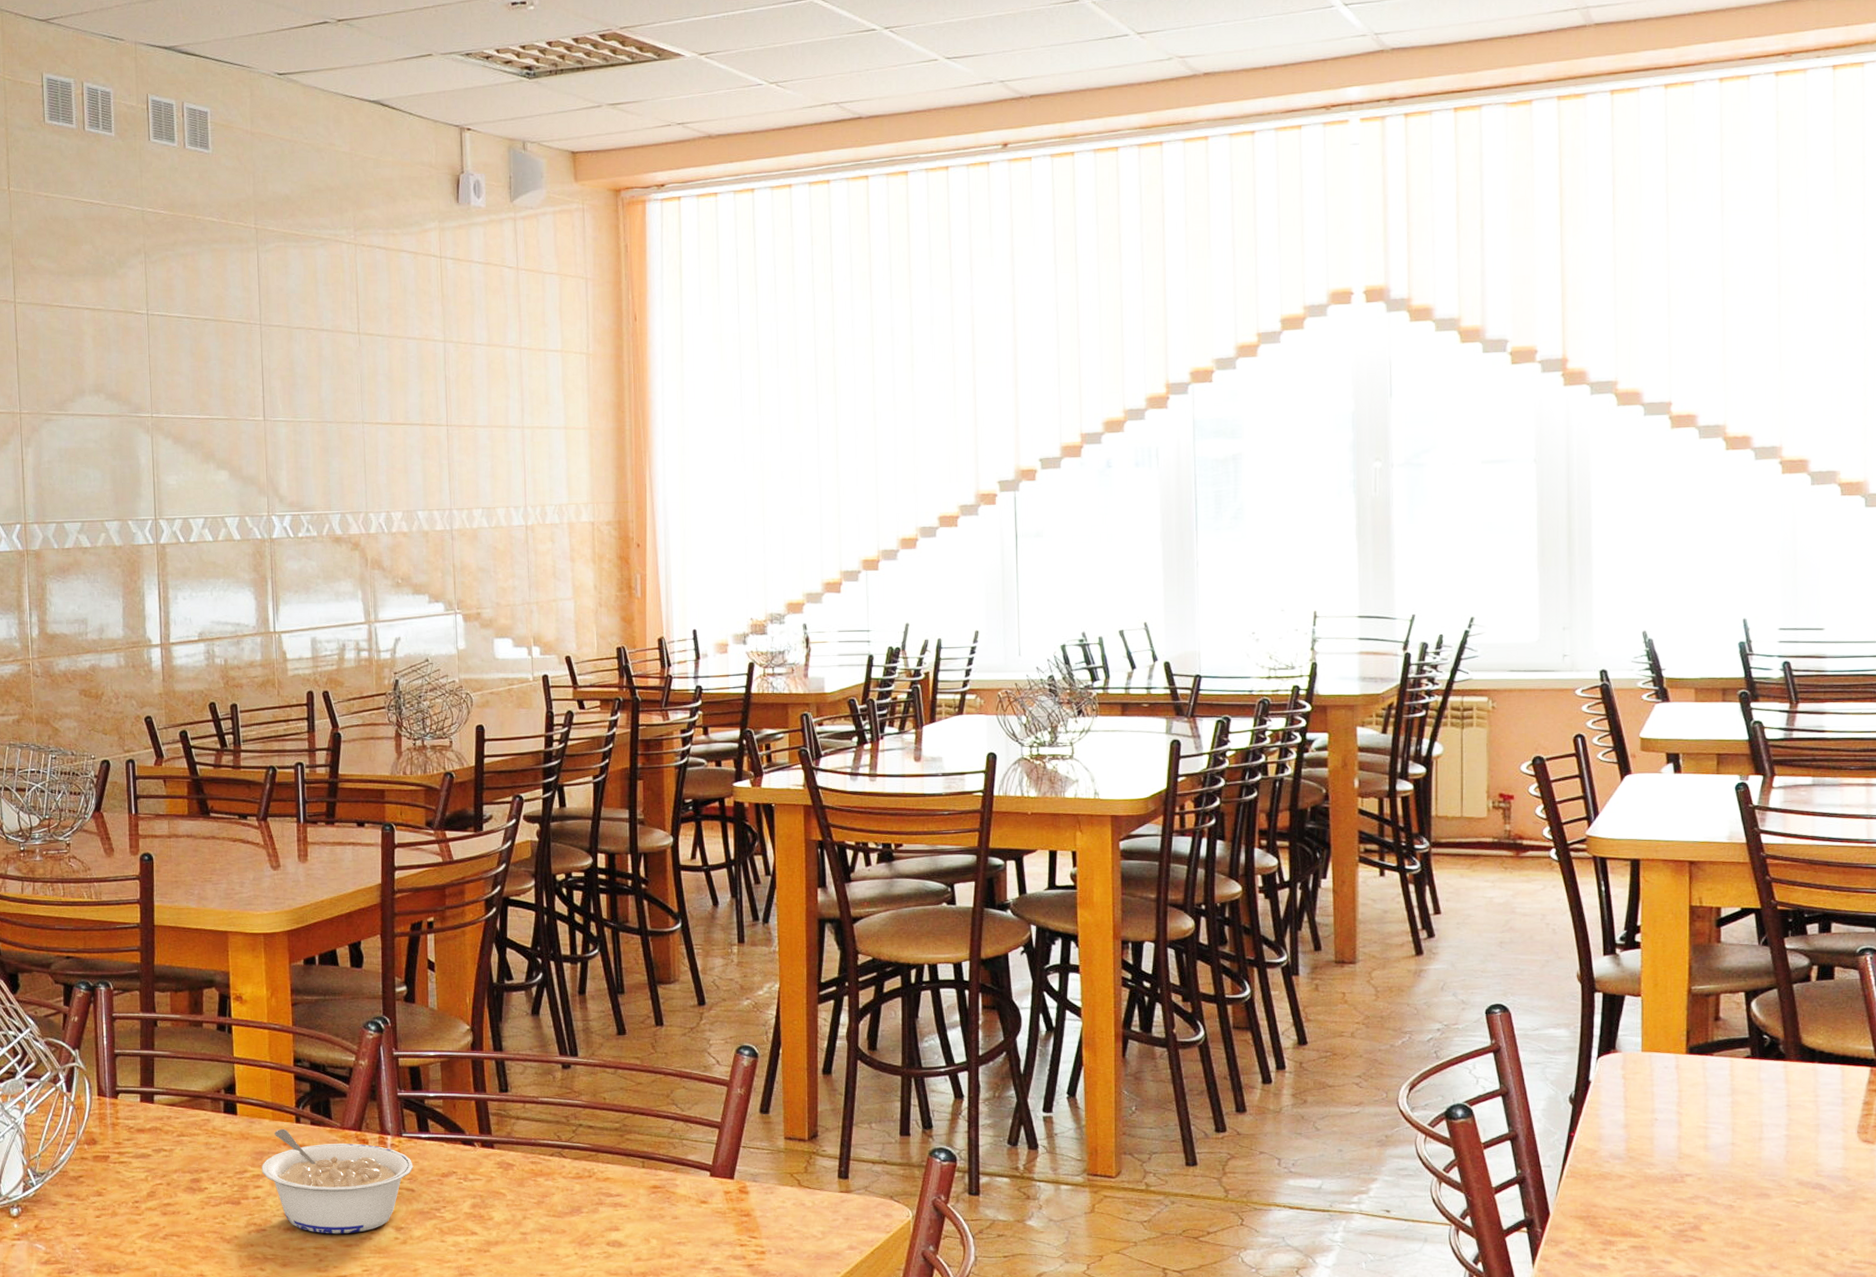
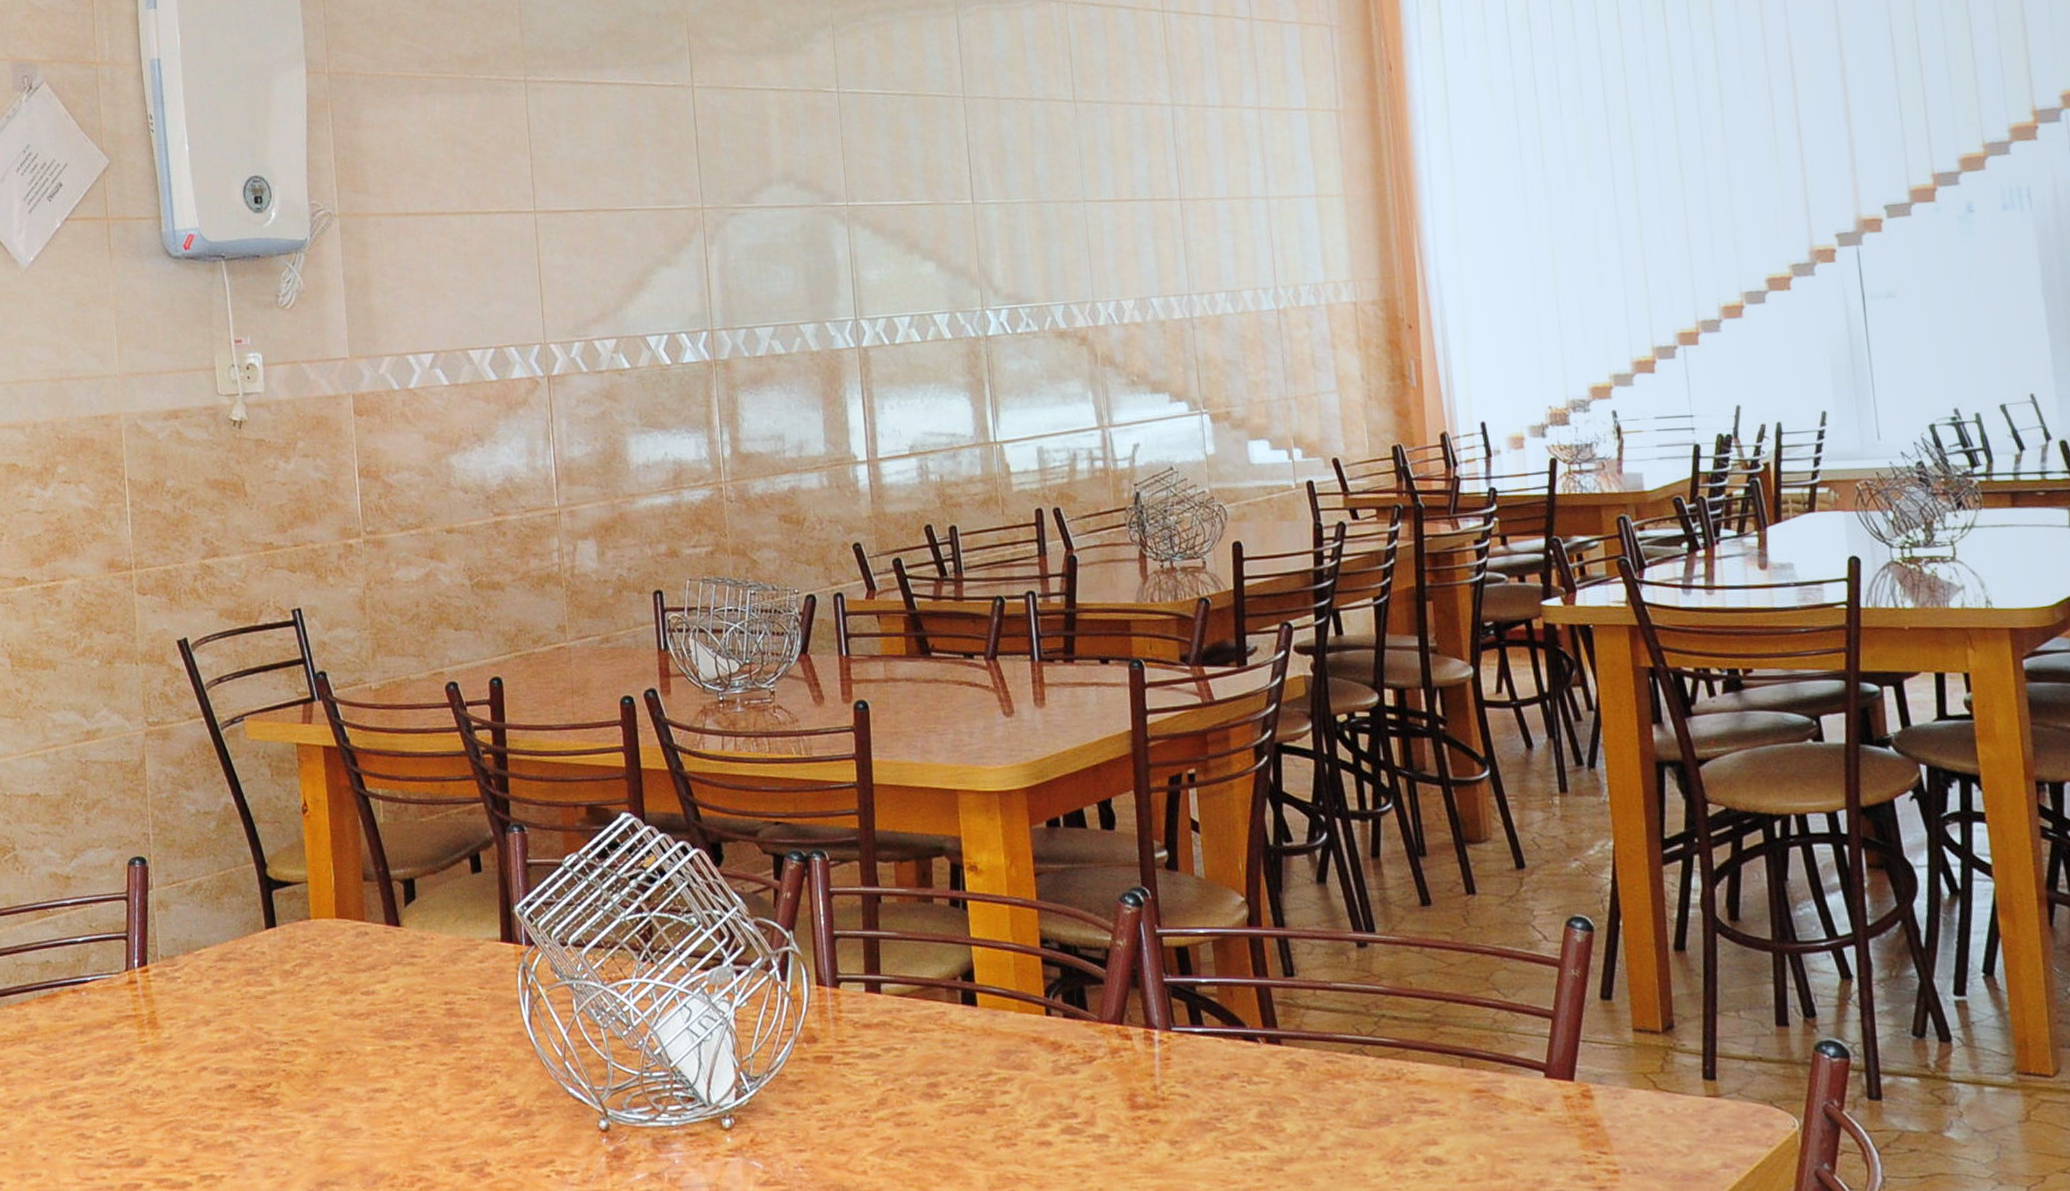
legume: present [262,1128,414,1234] -> none [1009,1022,1187,1149]

